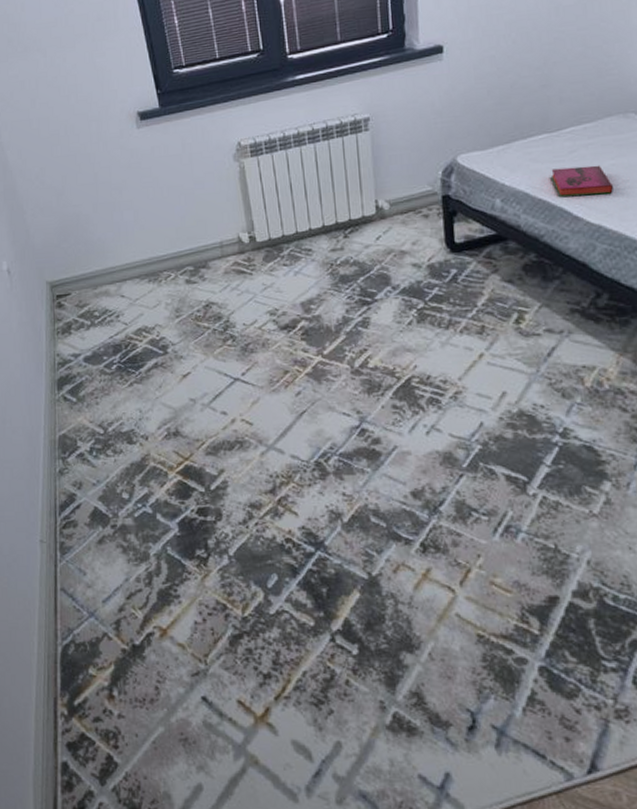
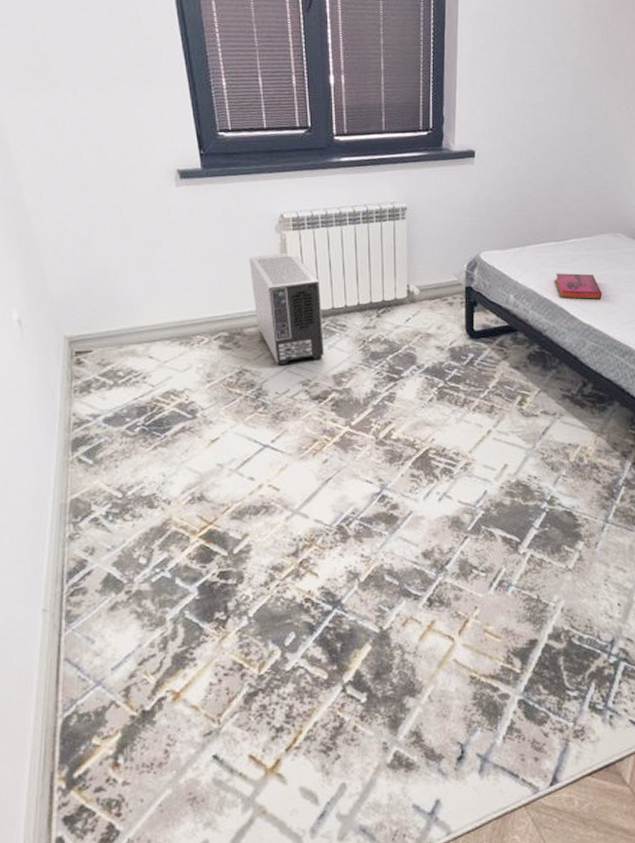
air purifier: none [209,180,291,296] -> present [249,252,325,366]

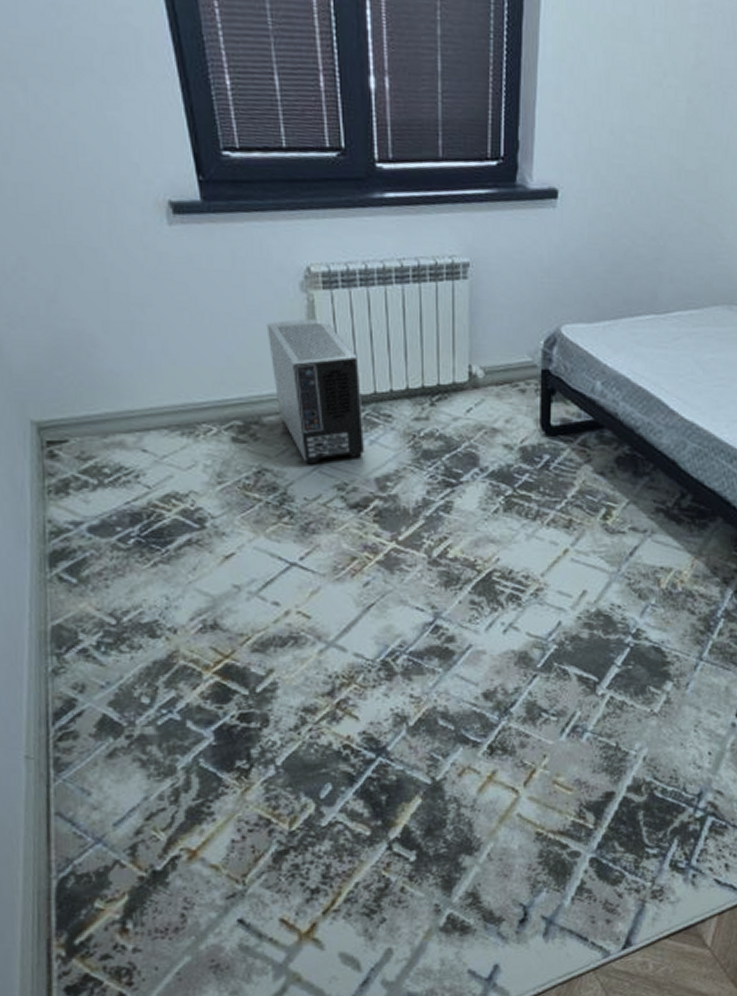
hardback book: present [556,273,602,299] -> none [654,355,709,390]

